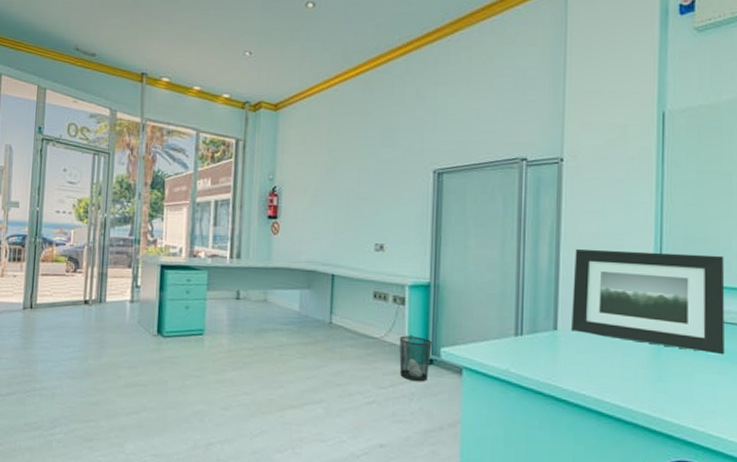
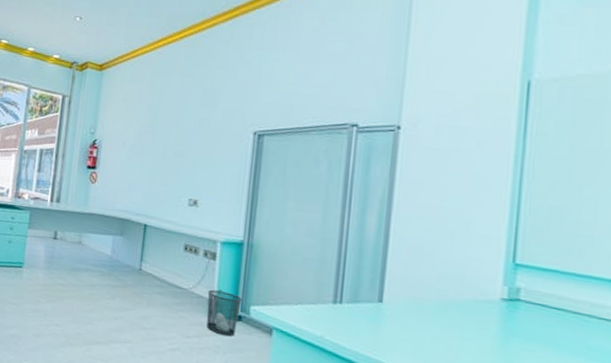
picture frame: present [570,248,726,355] -> none [398,220,601,354]

